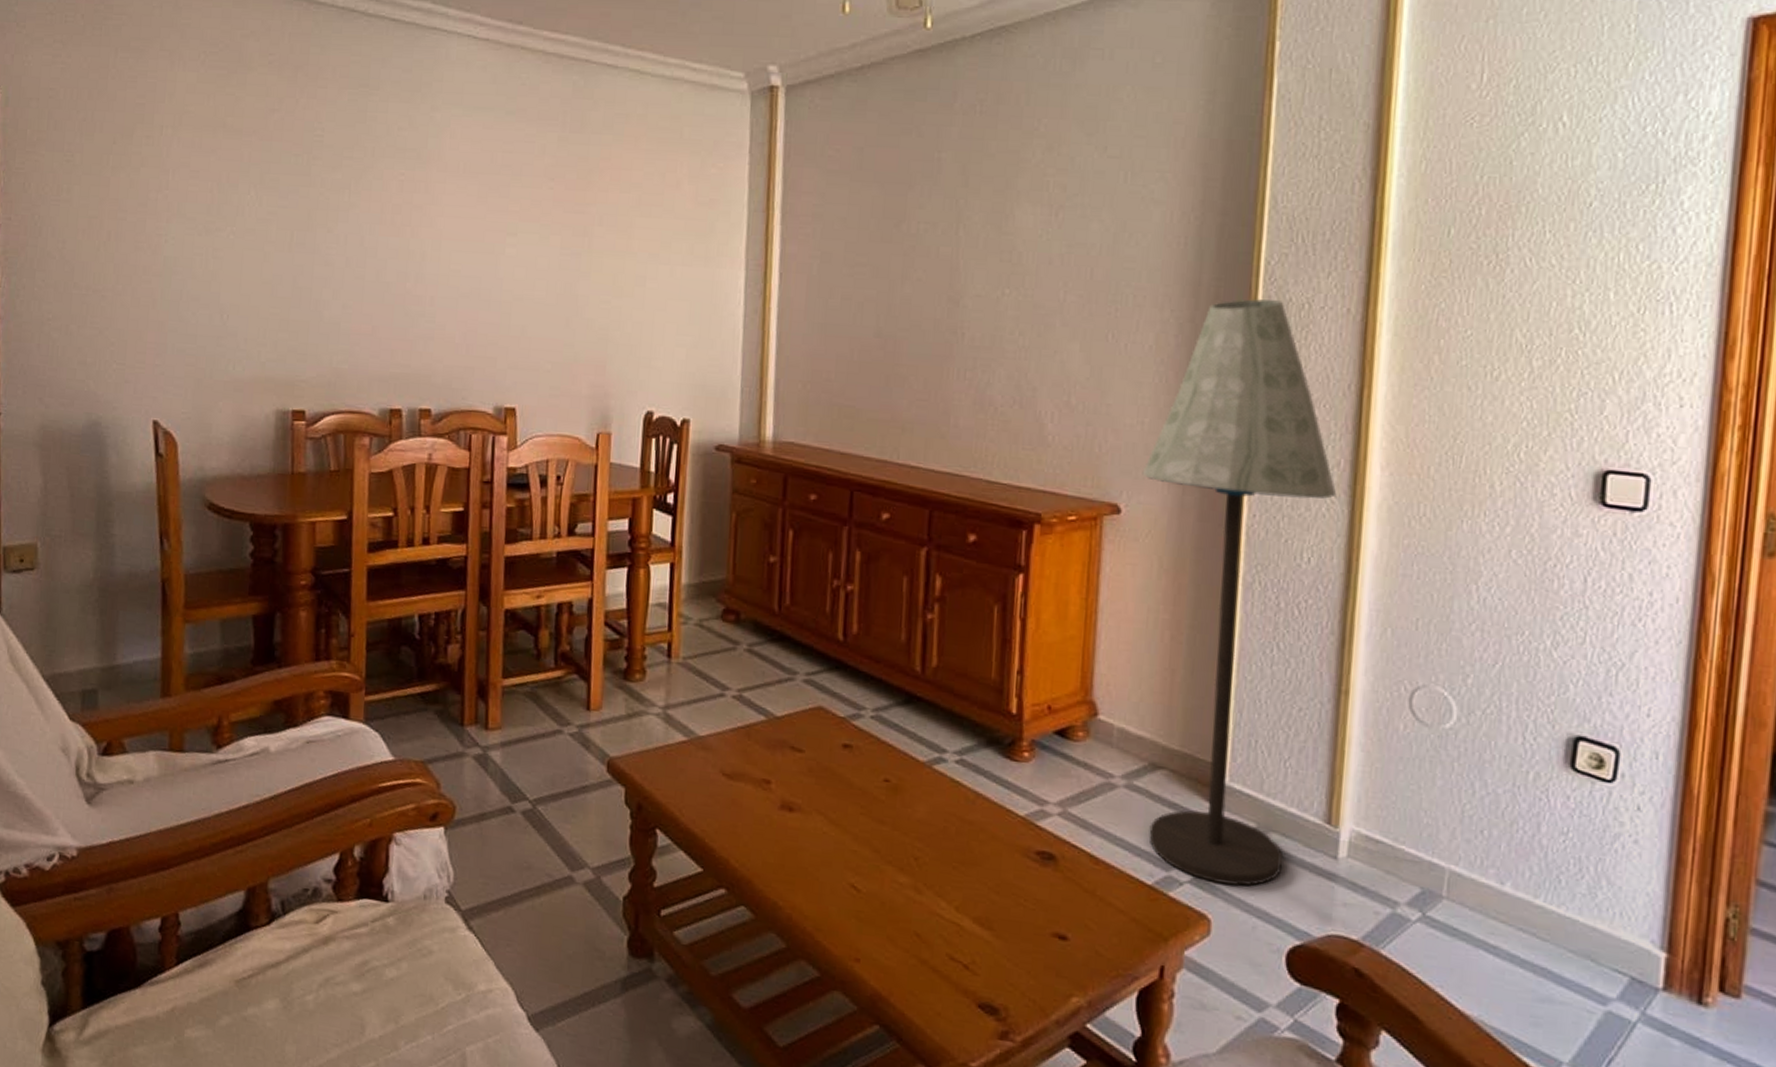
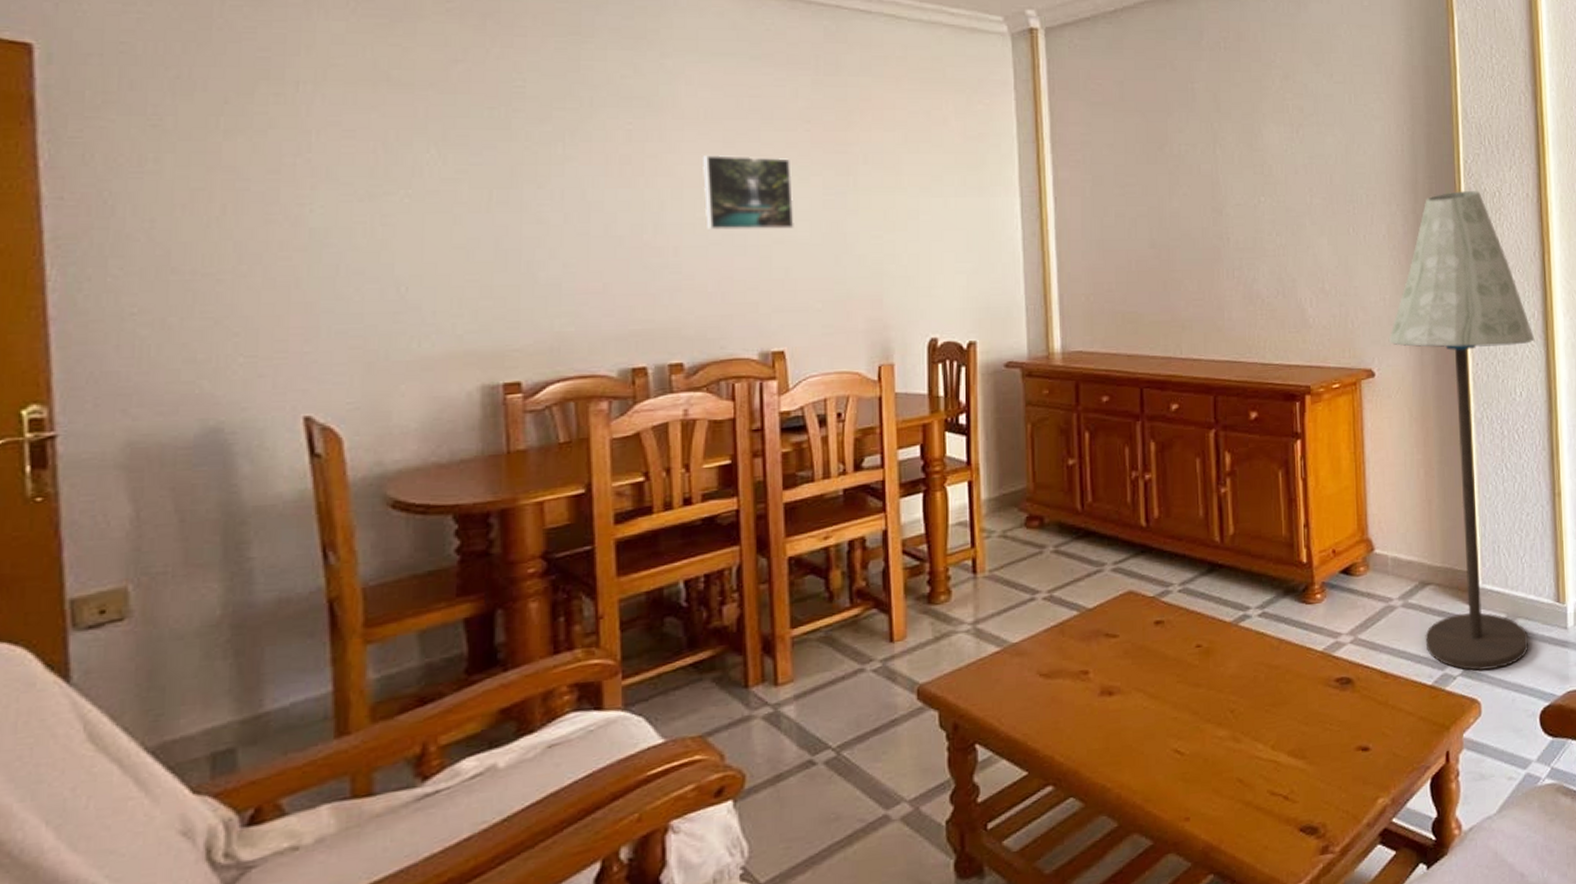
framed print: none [457,209,534,287] -> present [703,155,796,230]

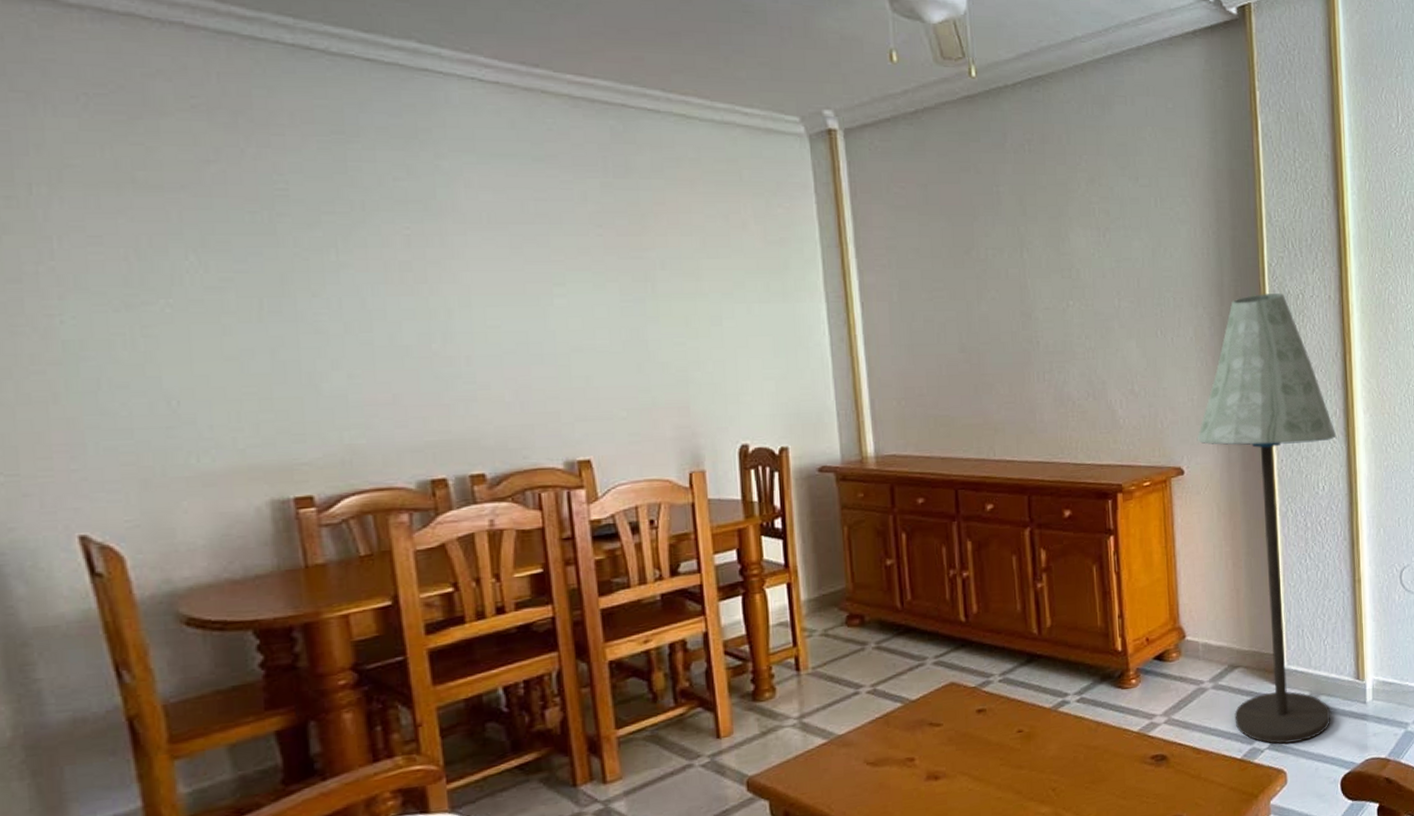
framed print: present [703,155,796,230] -> none [490,261,594,338]

